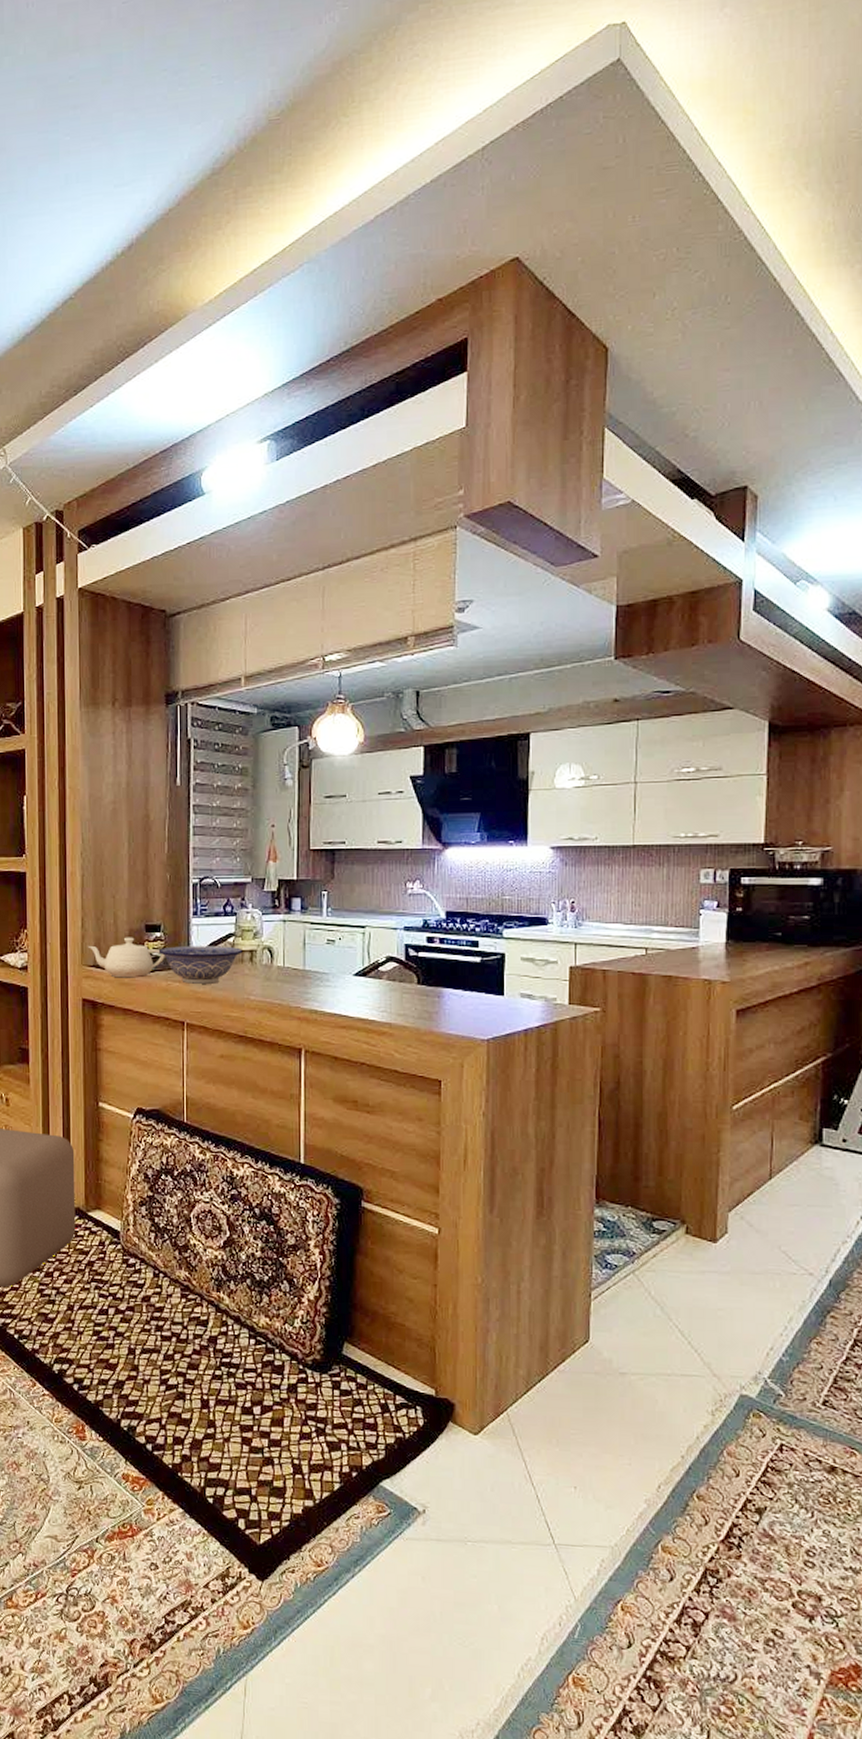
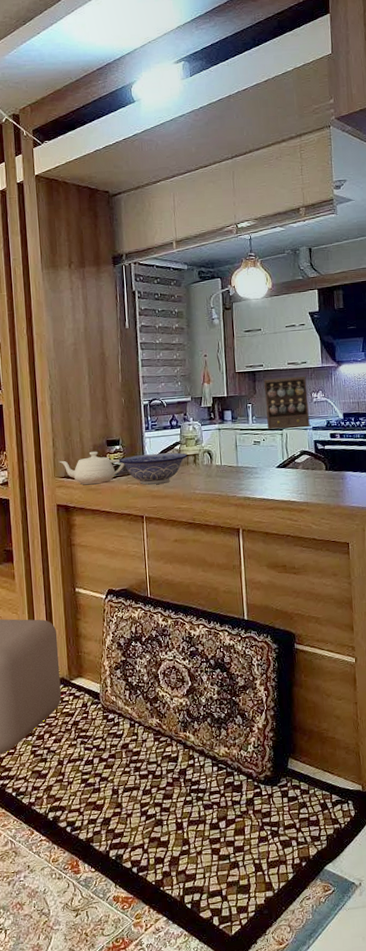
spice rack: none [344,859,401,925] -> present [263,375,310,429]

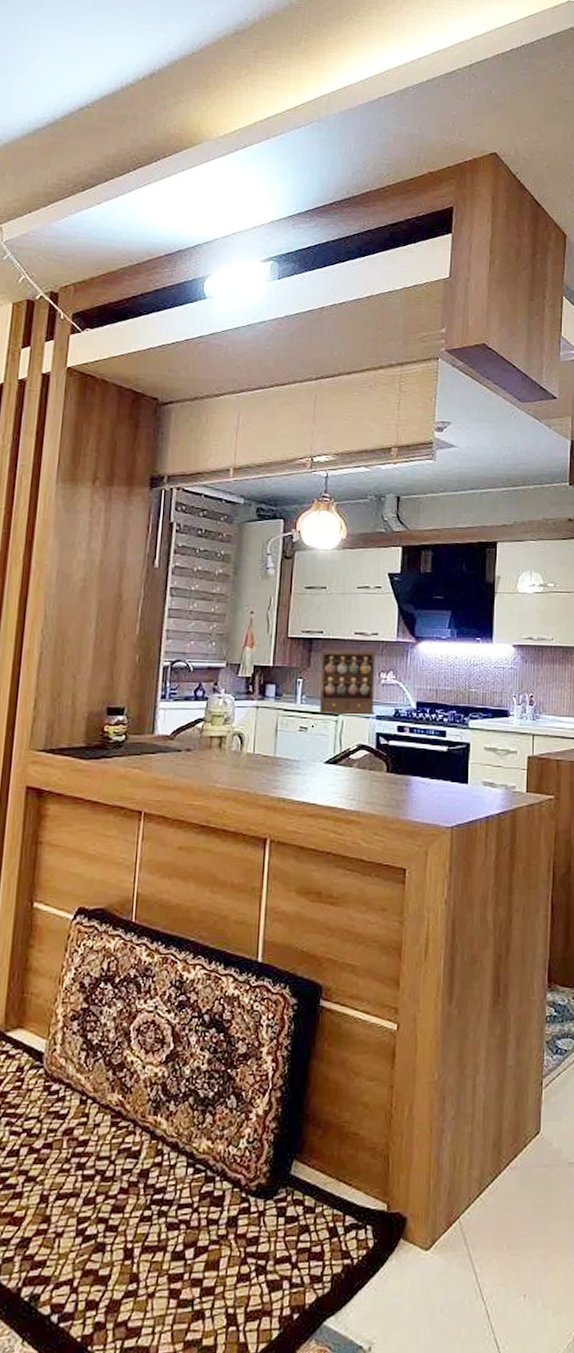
teapot: present [59,451,124,485] -> none [38,720,126,764]
decorative bowl: present [118,452,188,486] -> none [119,731,212,772]

